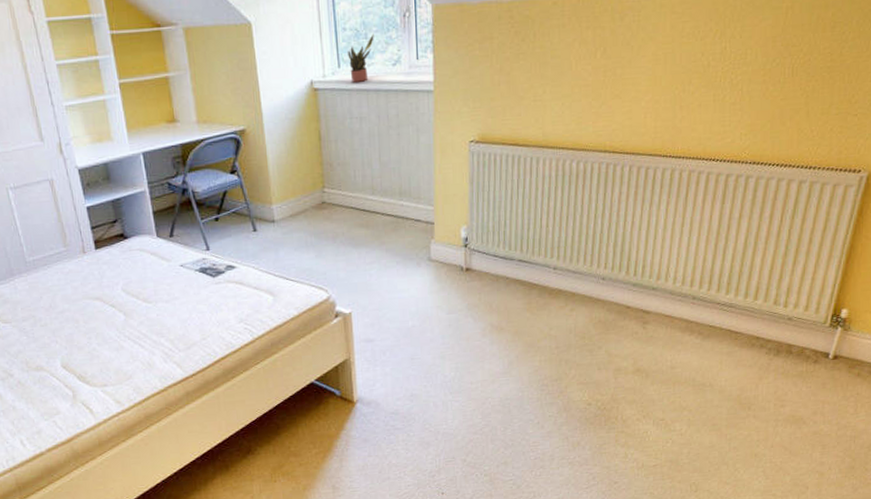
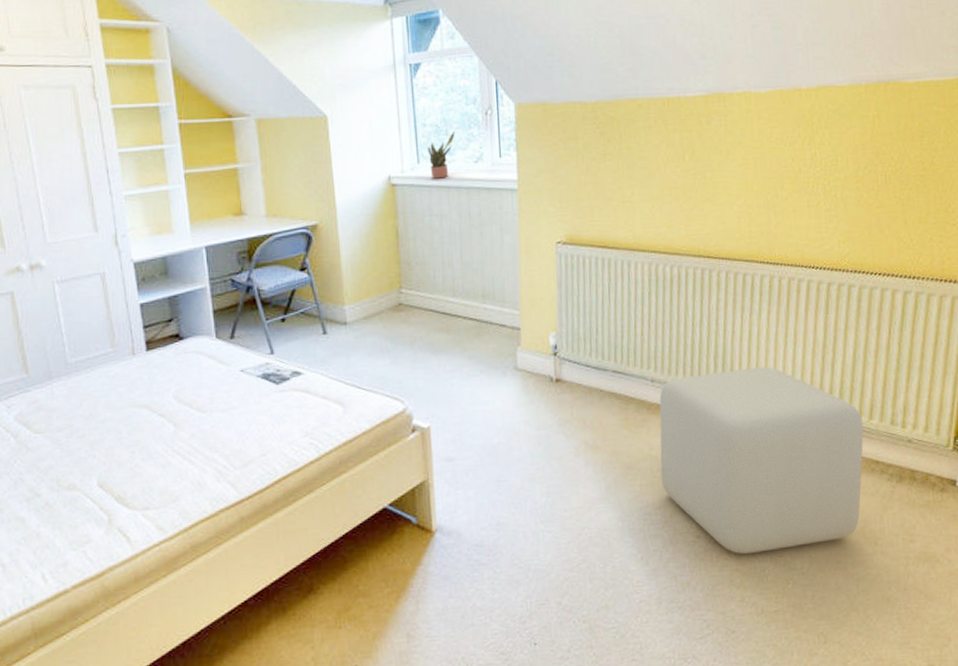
pouf: none [558,254,748,418] -> present [659,366,864,554]

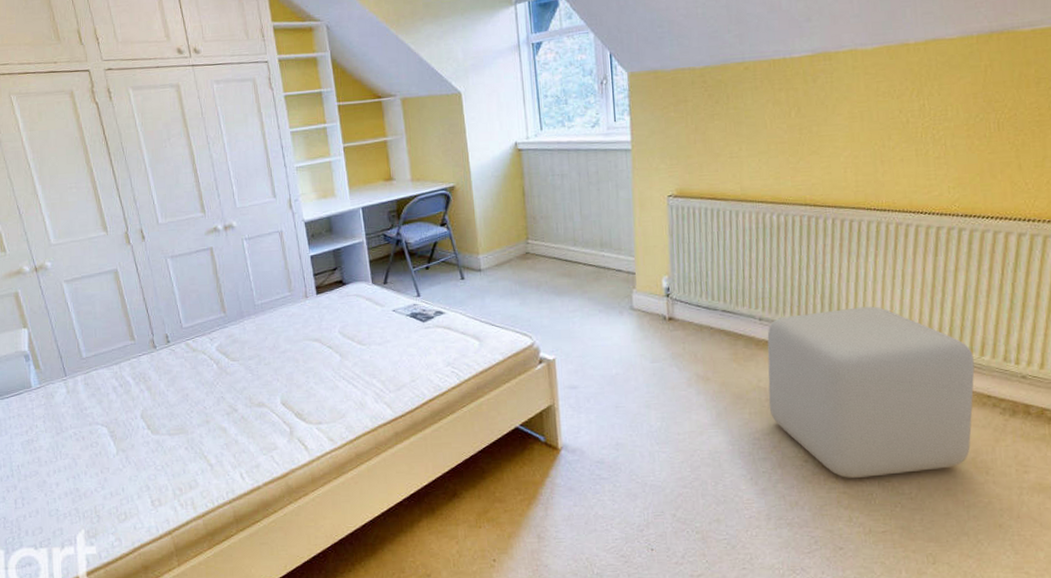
potted plant: present [427,130,455,179] -> none [549,99,574,143]

